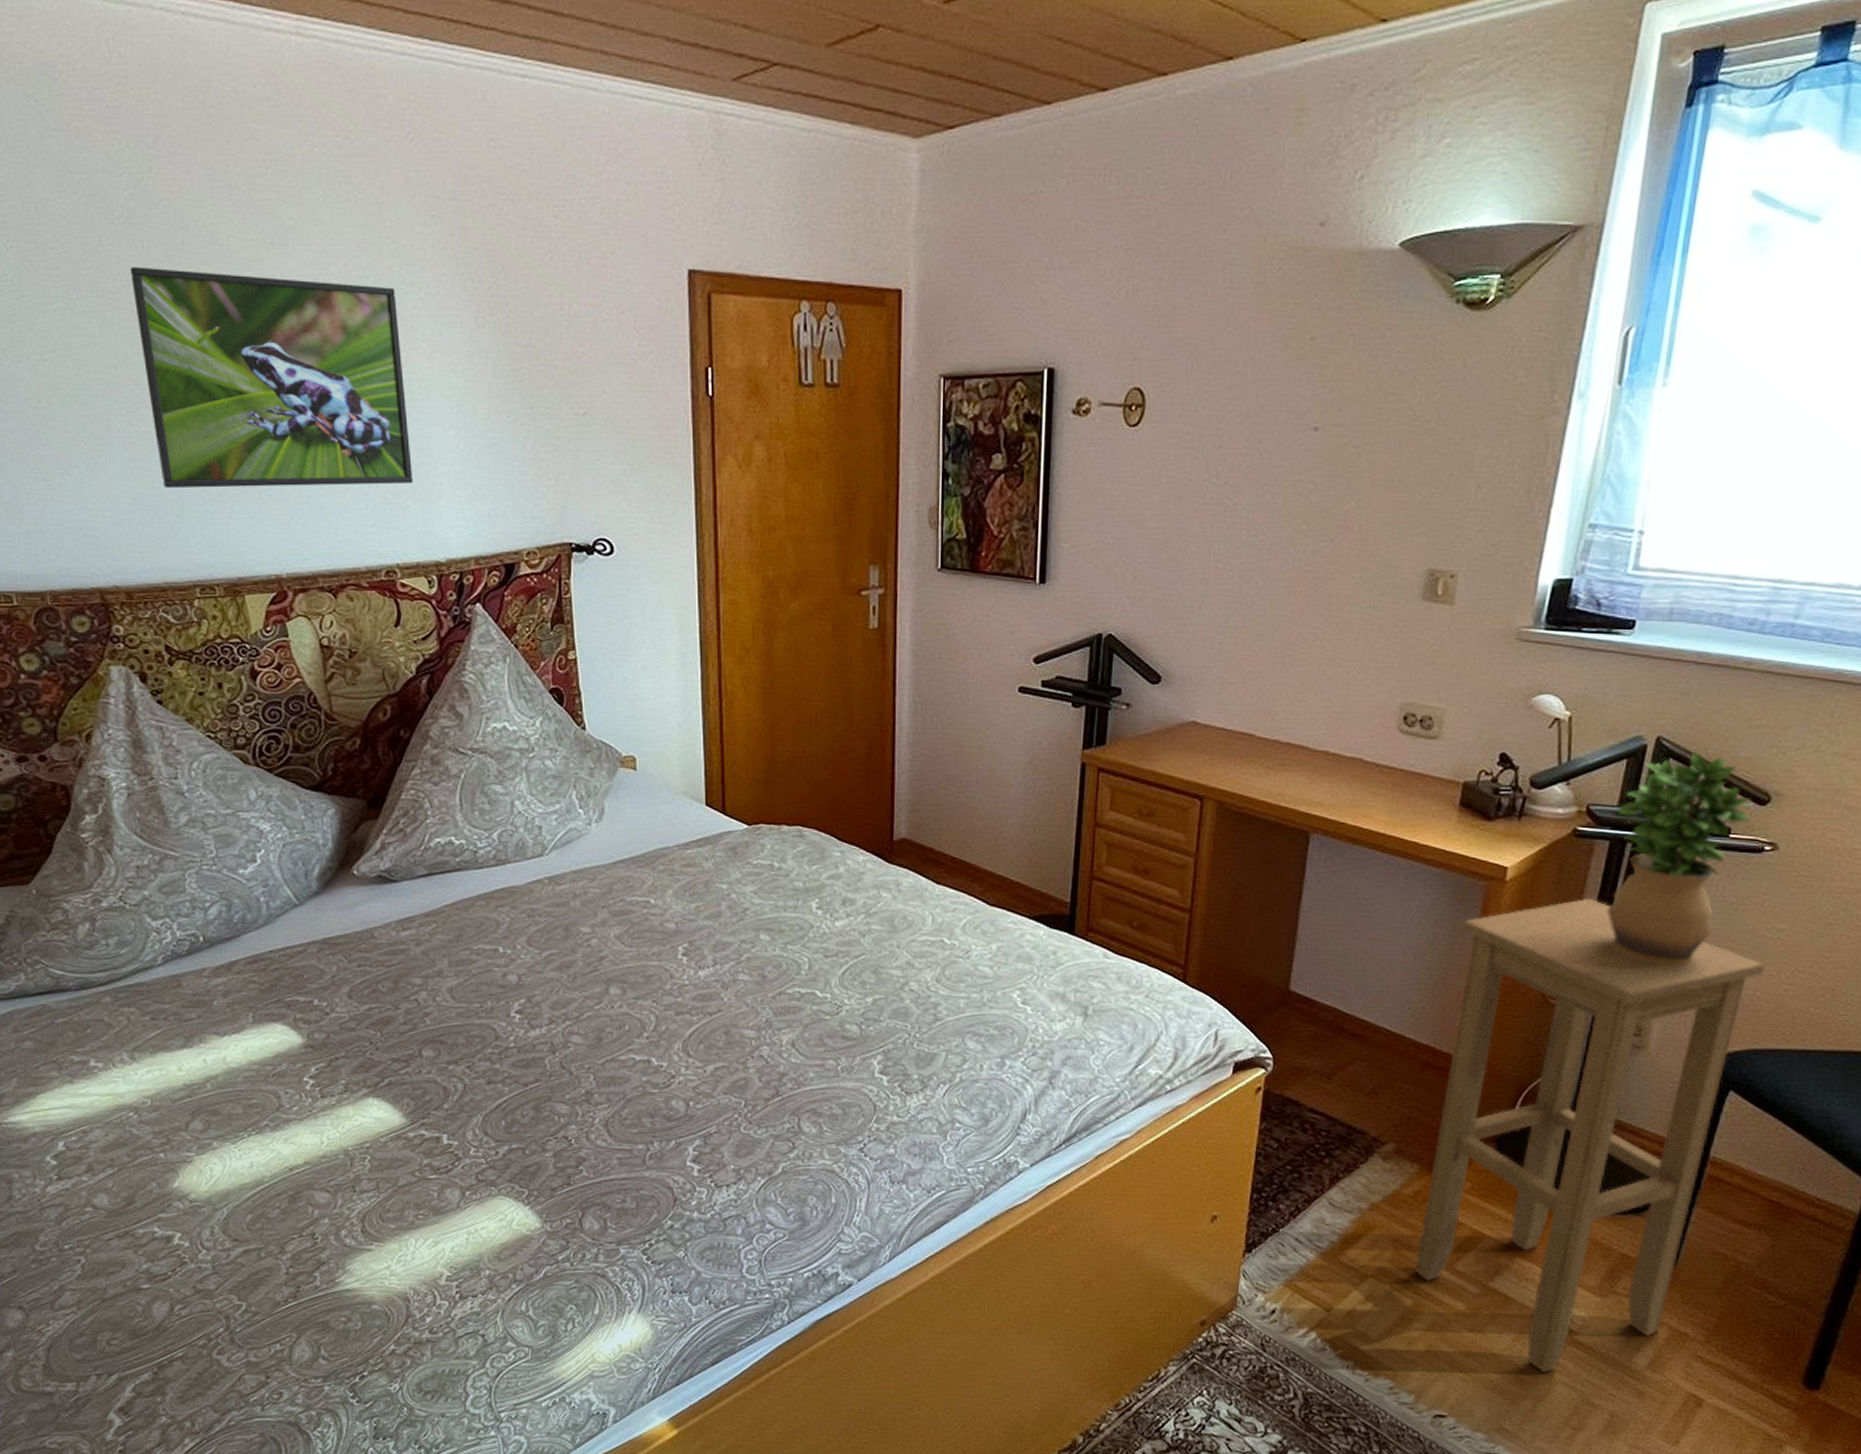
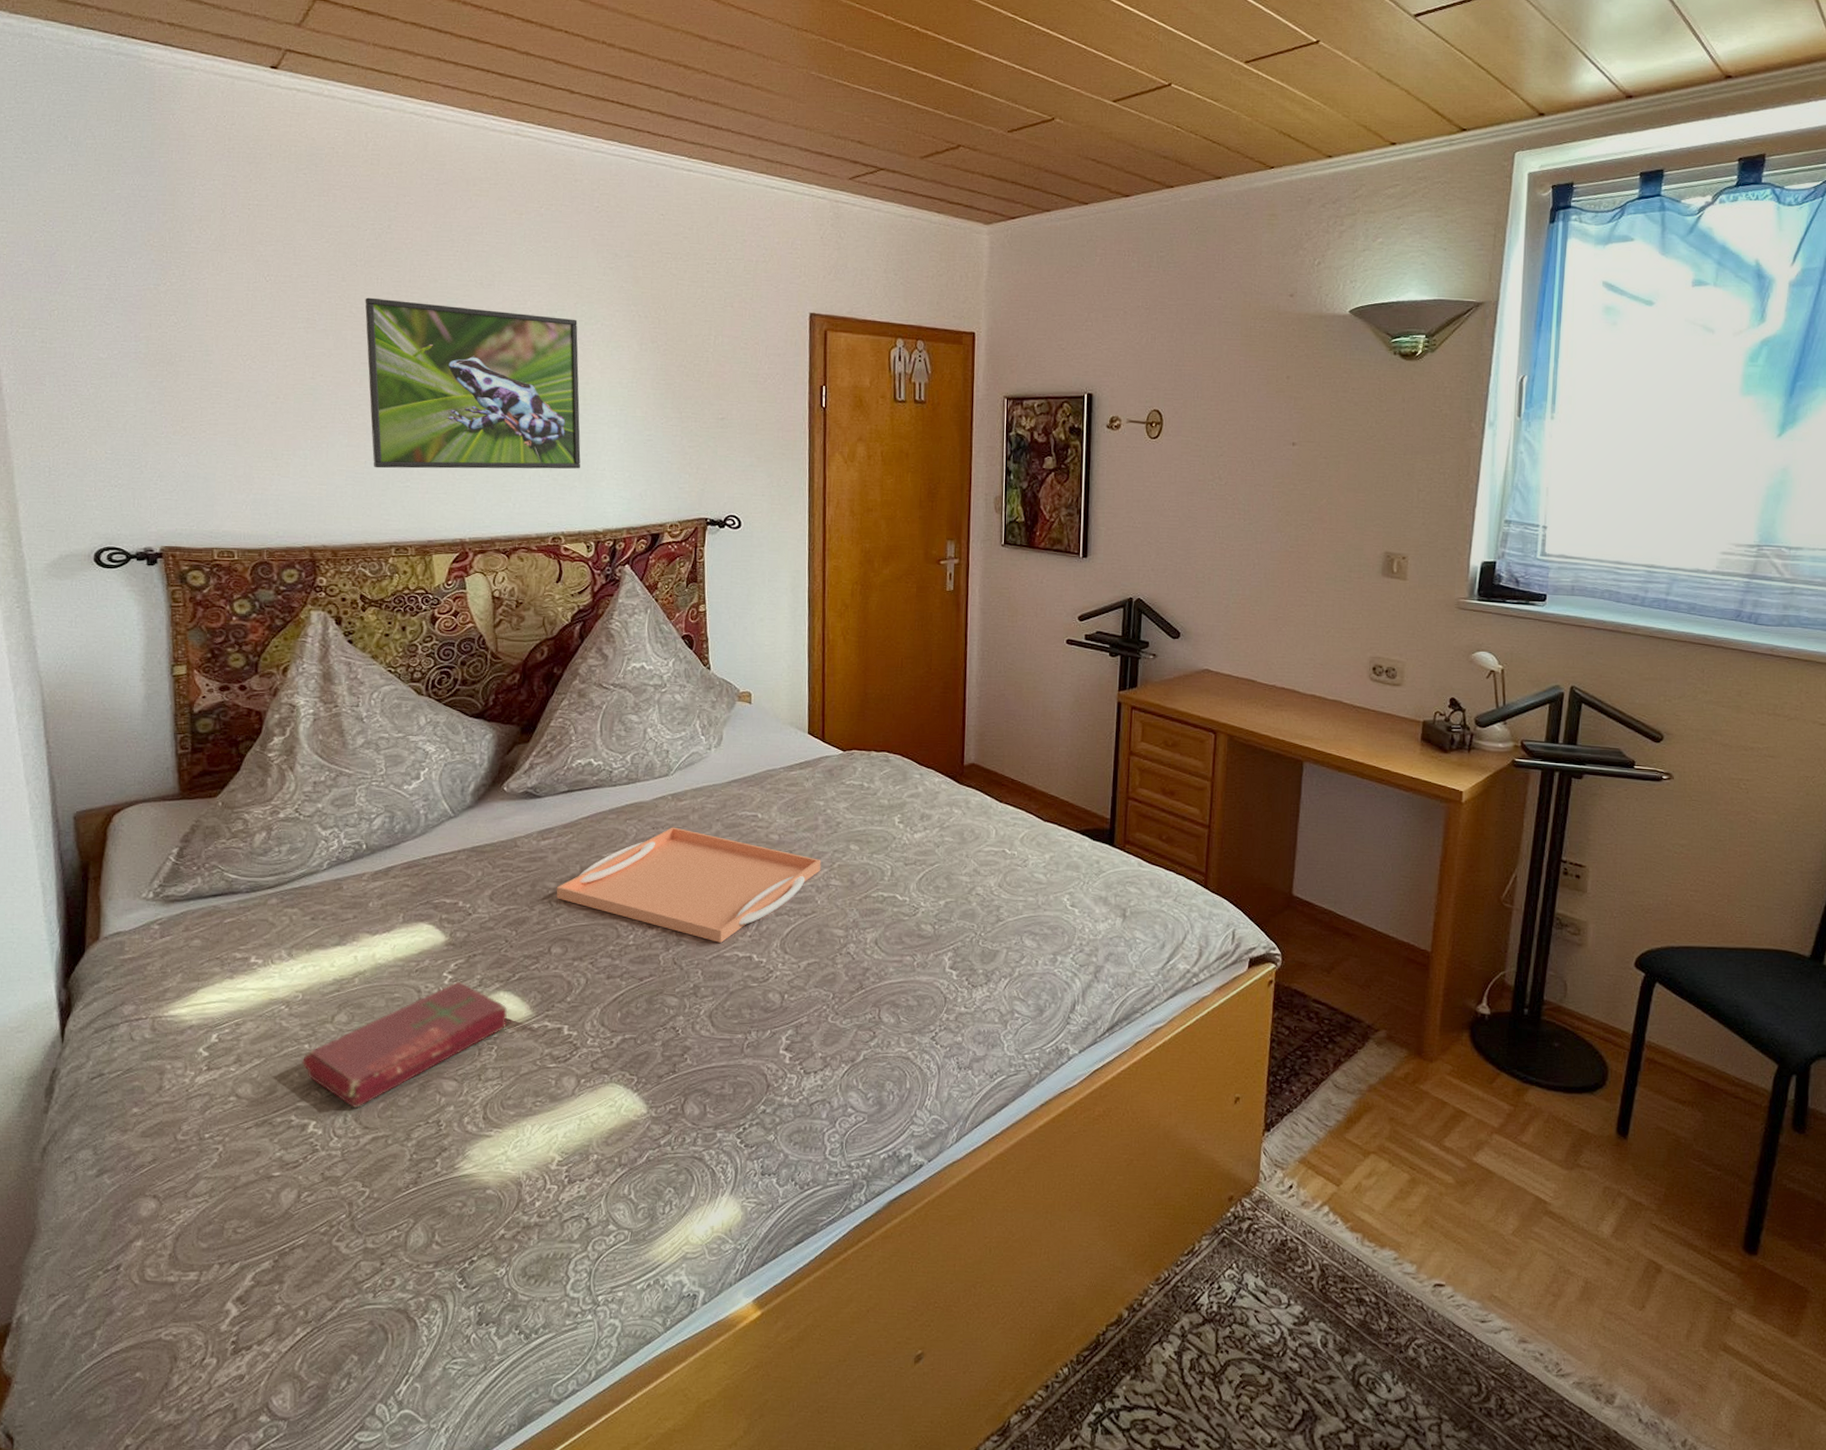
book: none [158,1088,379,1220] -> present [301,982,508,1109]
serving tray: none [422,915,727,1045] -> present [556,827,821,943]
stool: present [1414,897,1765,1372] -> none [1409,817,1673,1242]
potted plant: present [1607,753,1754,967] -> none [1544,699,1650,876]

